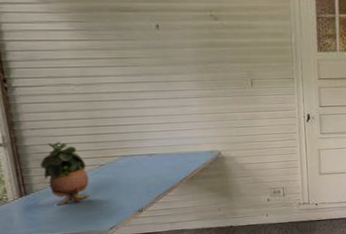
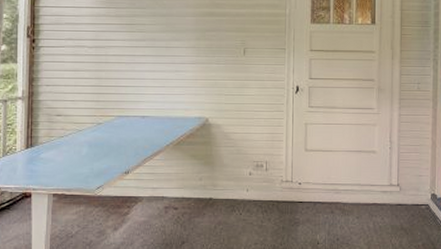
potted plant: present [40,142,90,206] -> none [49,99,86,160]

